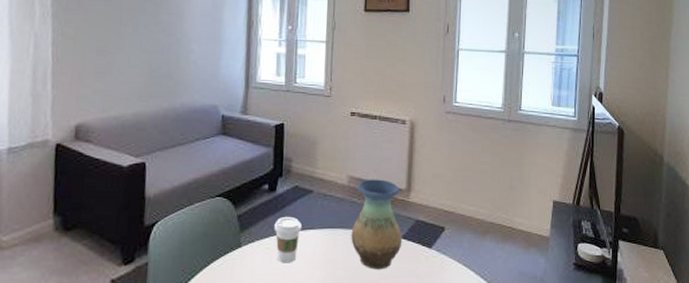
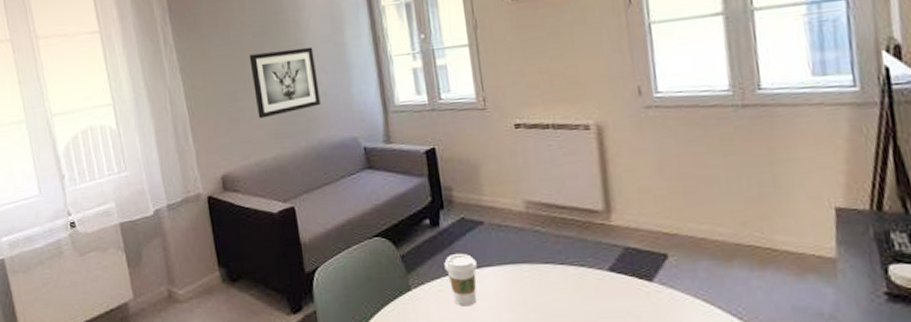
wall art: none [126,14,192,76] -> present [249,46,321,119]
vase: present [351,179,403,270] -> none [537,200,611,311]

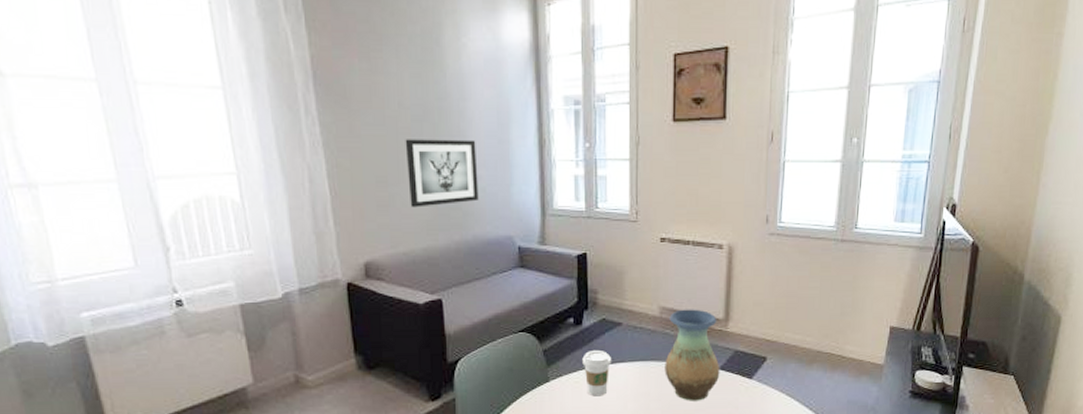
vase: none [537,200,611,311] -> present [664,309,720,401]

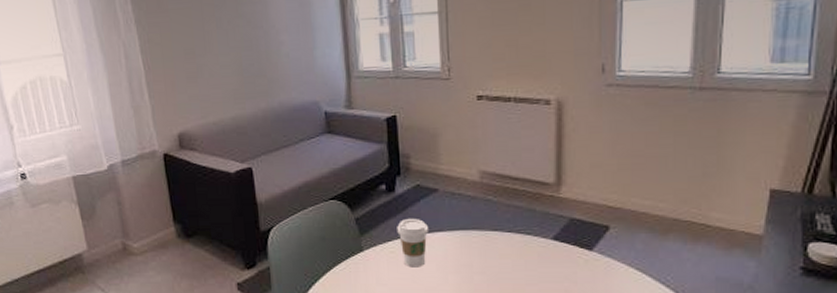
wall art: present [405,139,479,208] -> none [209,5,283,78]
vase: present [664,309,720,401] -> none [488,172,554,274]

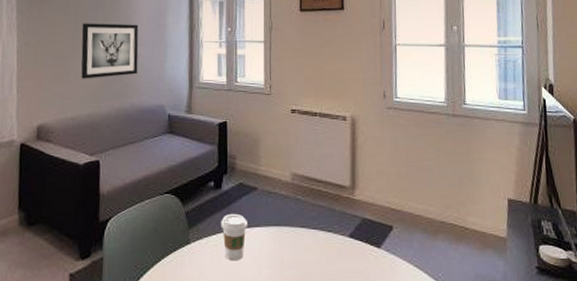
wall art: none [209,5,283,78] -> present [81,23,139,79]

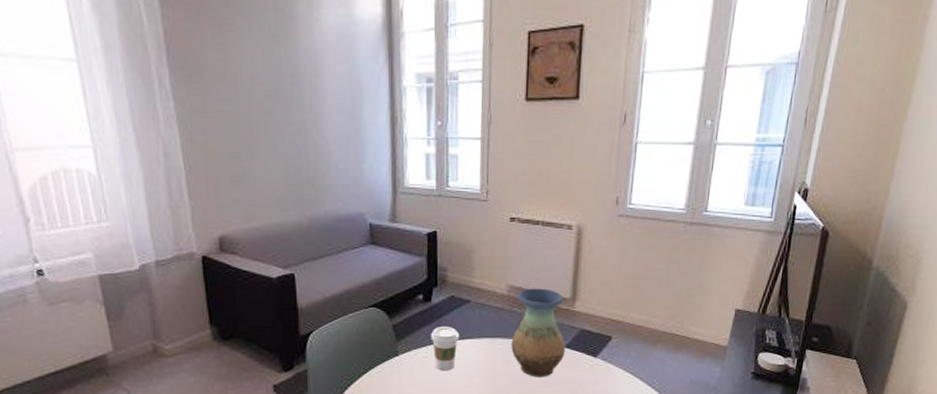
wall art: present [81,23,139,79] -> none [258,115,331,183]
vase: none [297,176,350,270] -> present [511,288,566,377]

